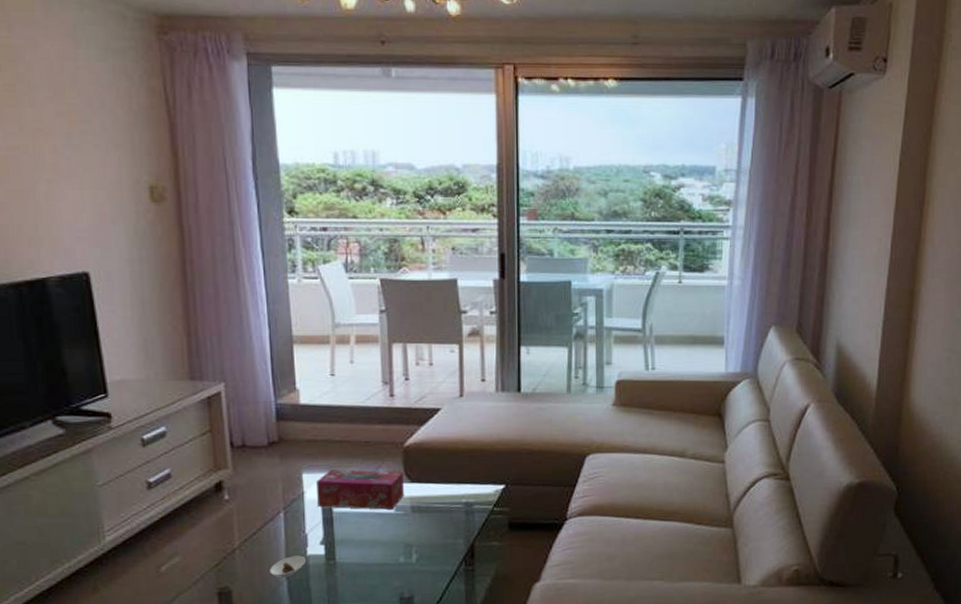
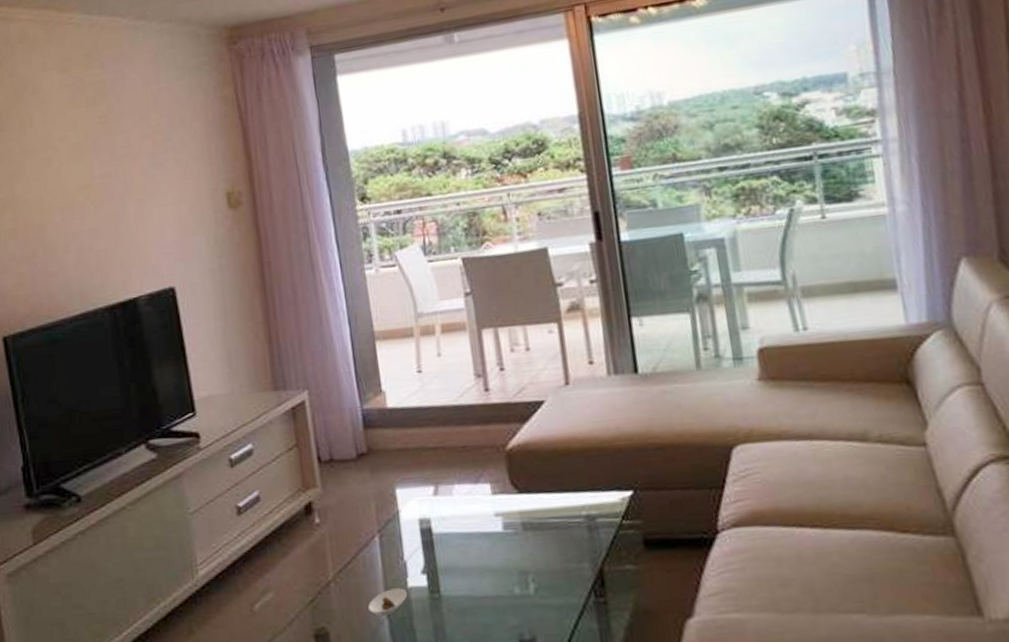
tissue box: present [315,469,404,510] -> none [410,480,512,529]

